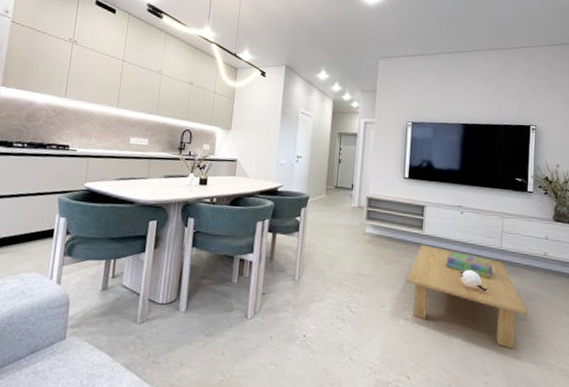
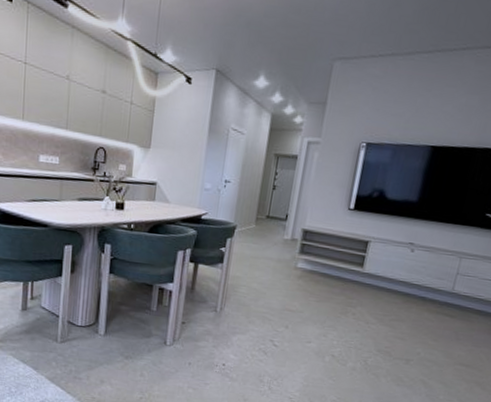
coffee table: present [406,244,528,349] -> none [337,282,471,392]
stack of books: present [446,252,494,279] -> none [384,292,440,323]
decorative orb: present [458,269,488,291] -> none [397,311,429,334]

